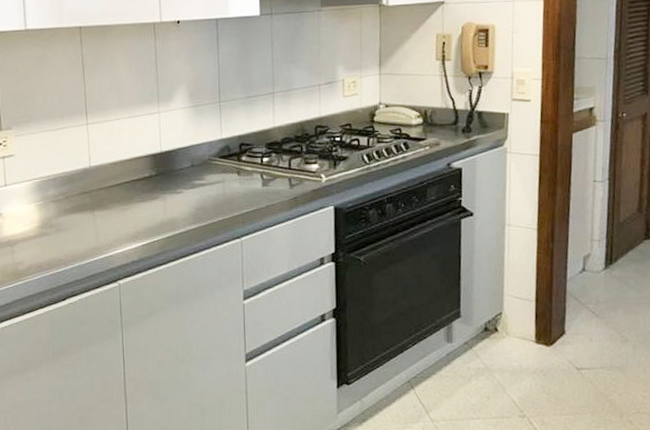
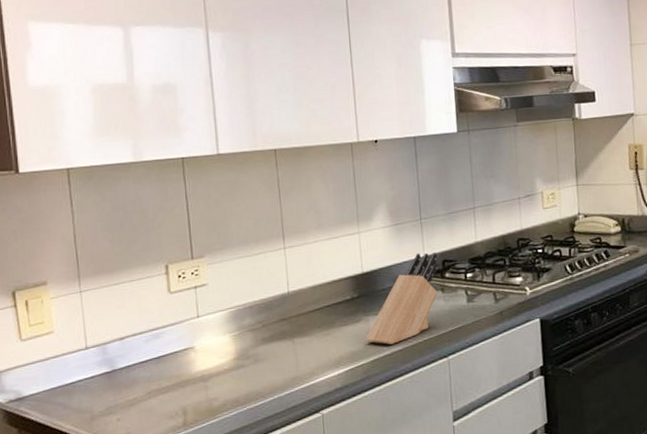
knife block: none [162,135,236,223] -> present [365,252,439,345]

